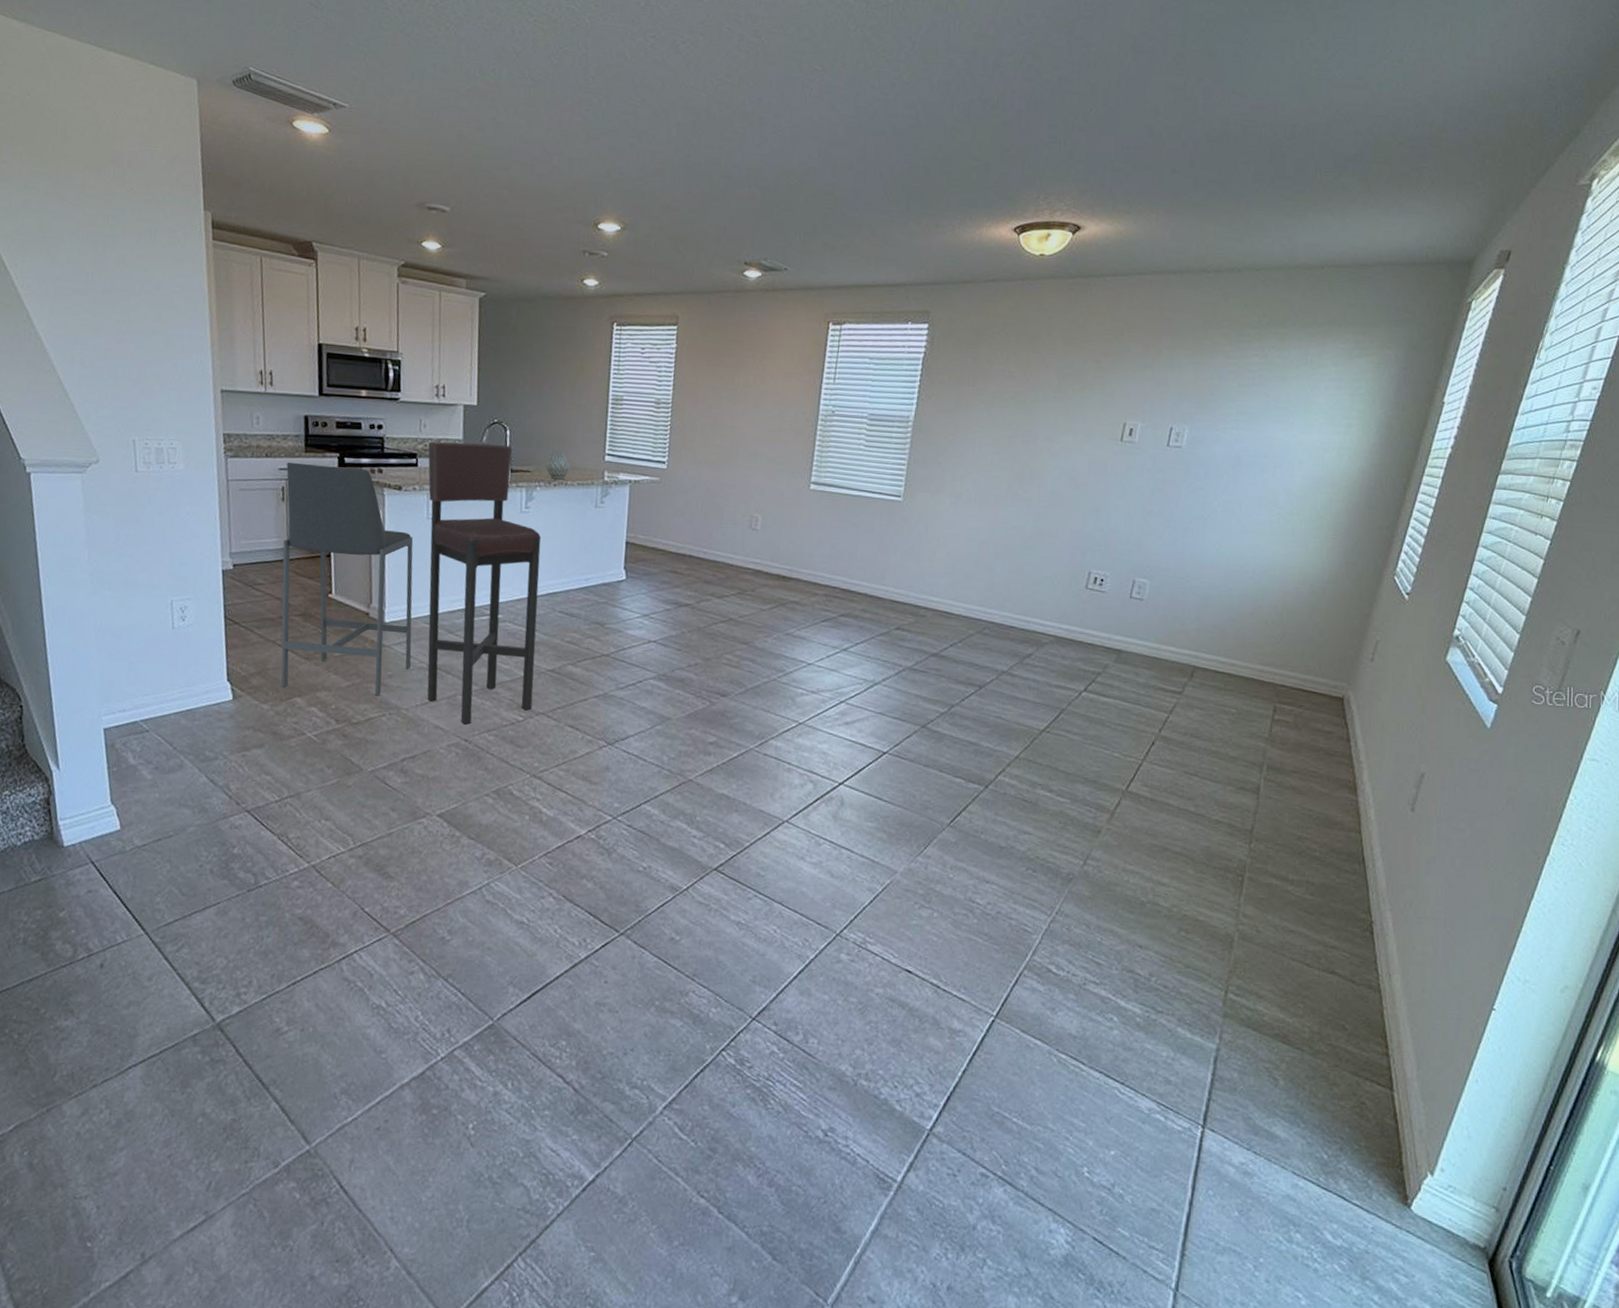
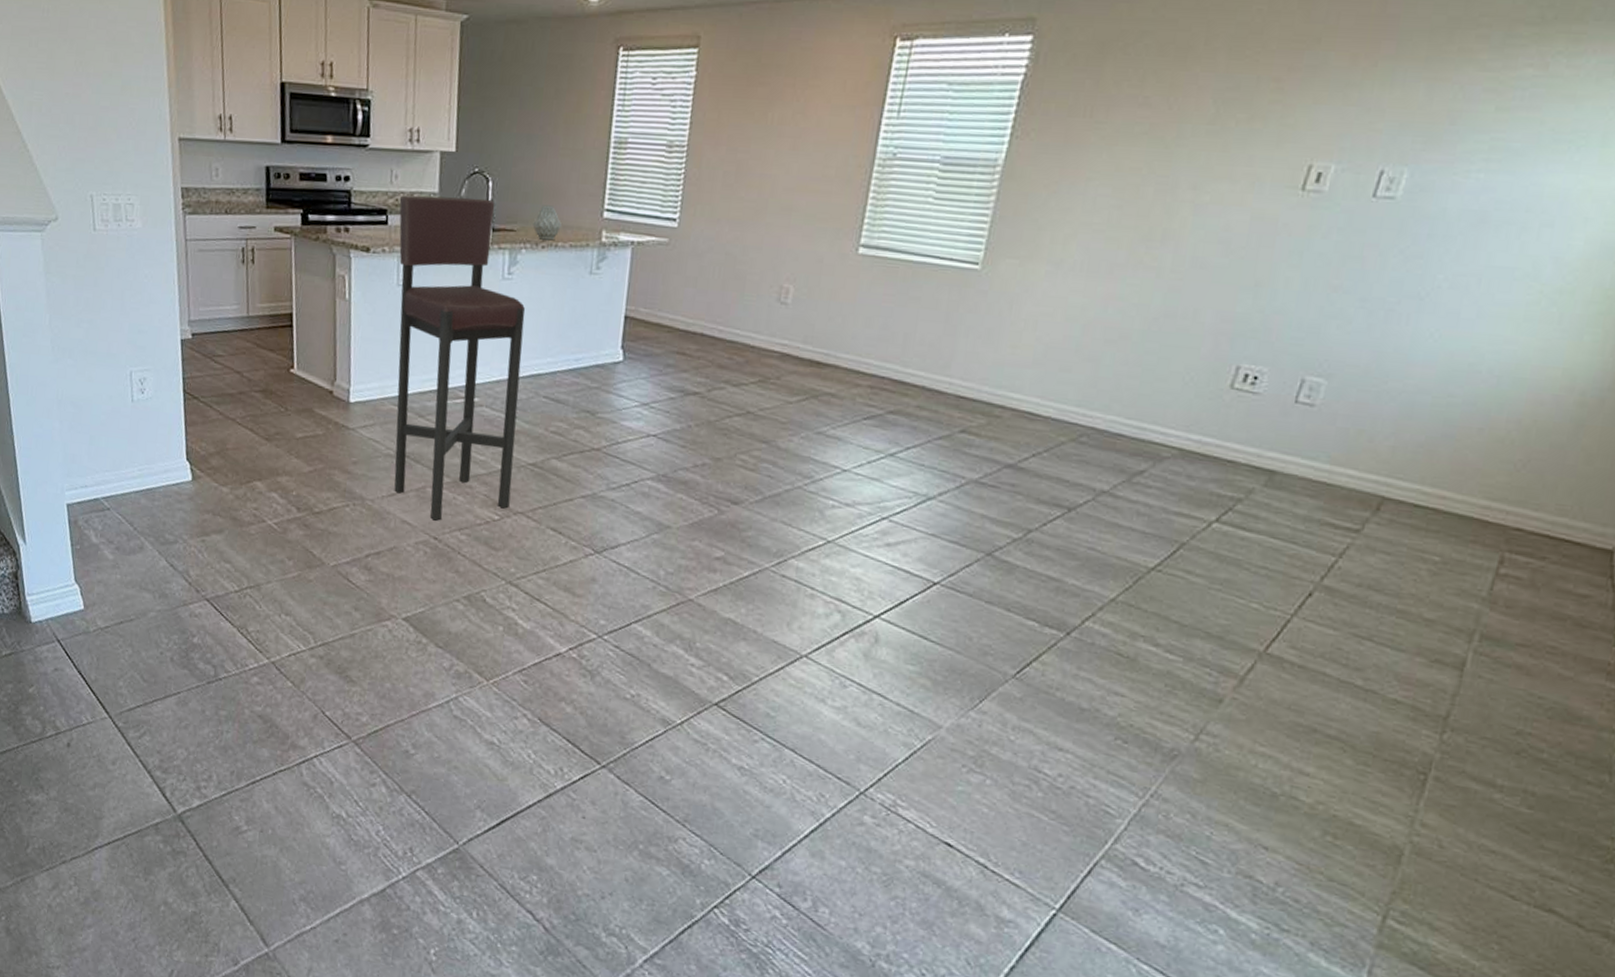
bar stool: present [281,462,413,696] -> none [241,219,382,484]

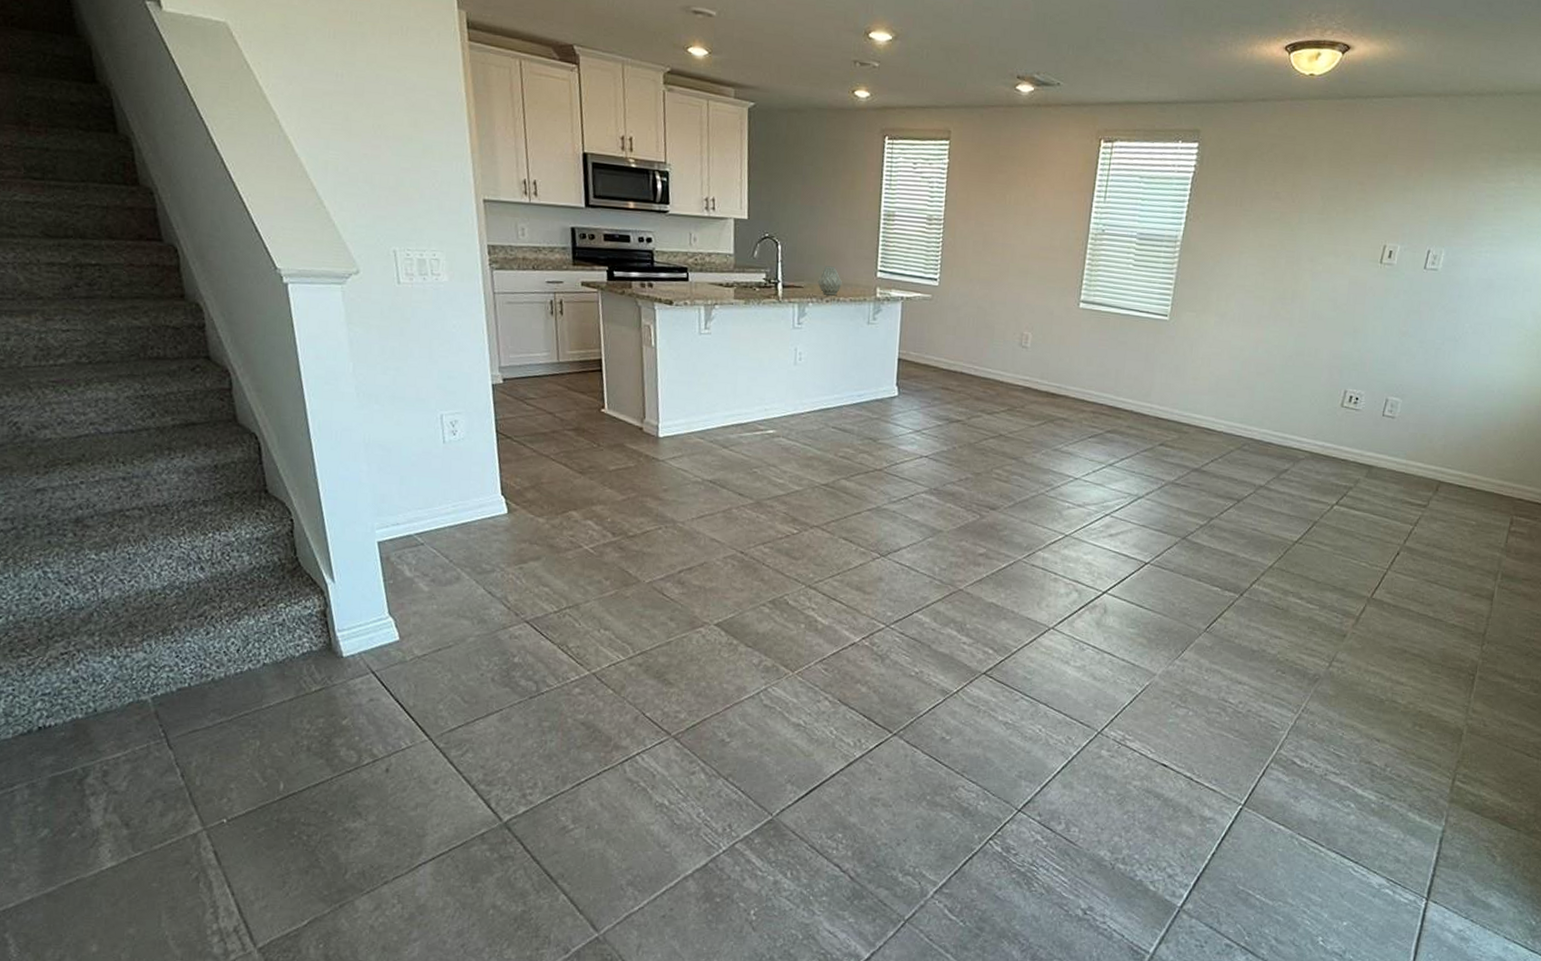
bar stool: present [394,195,526,521] -> none [698,256,814,537]

